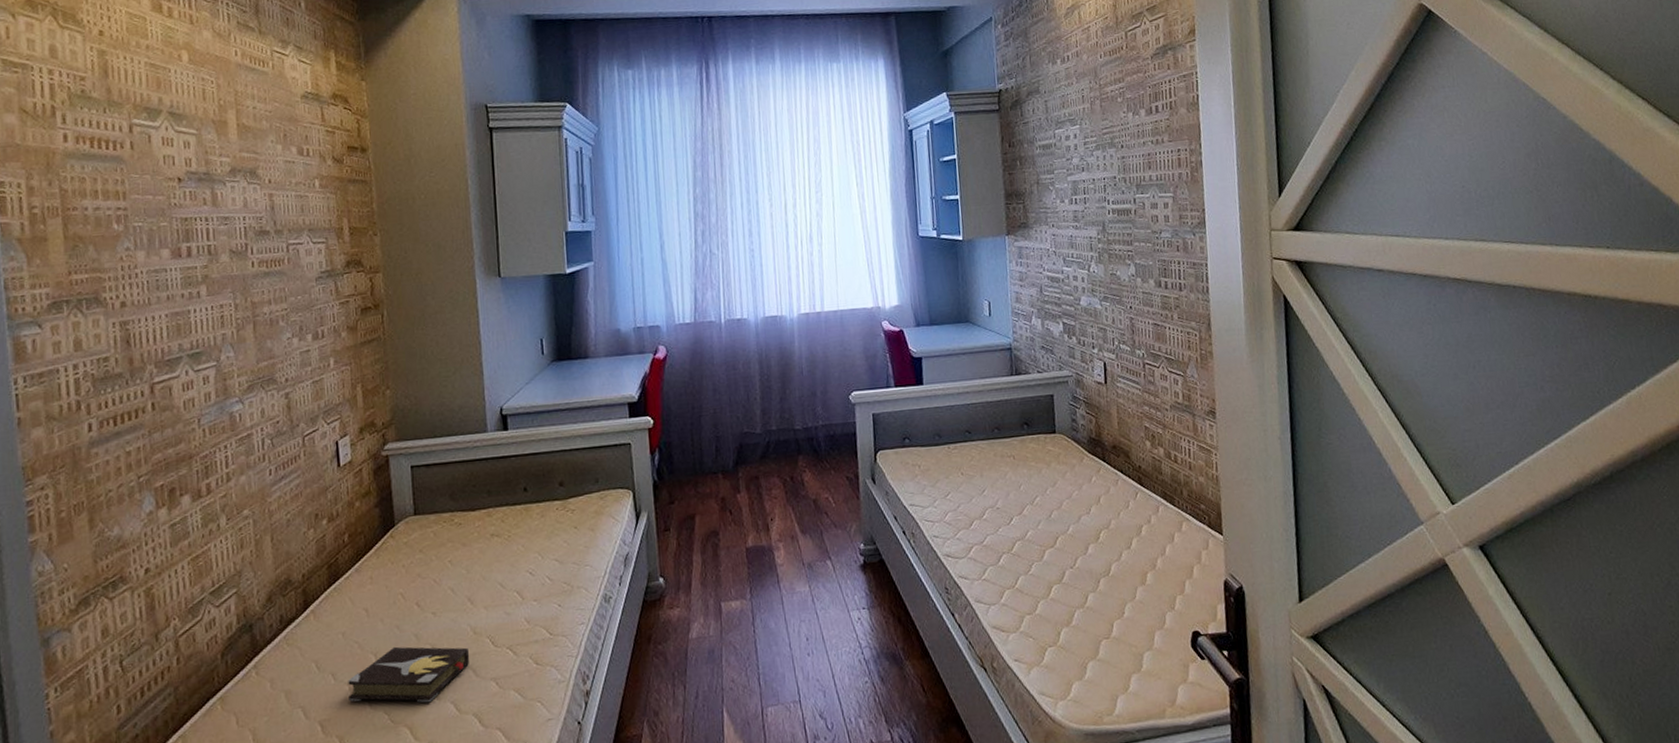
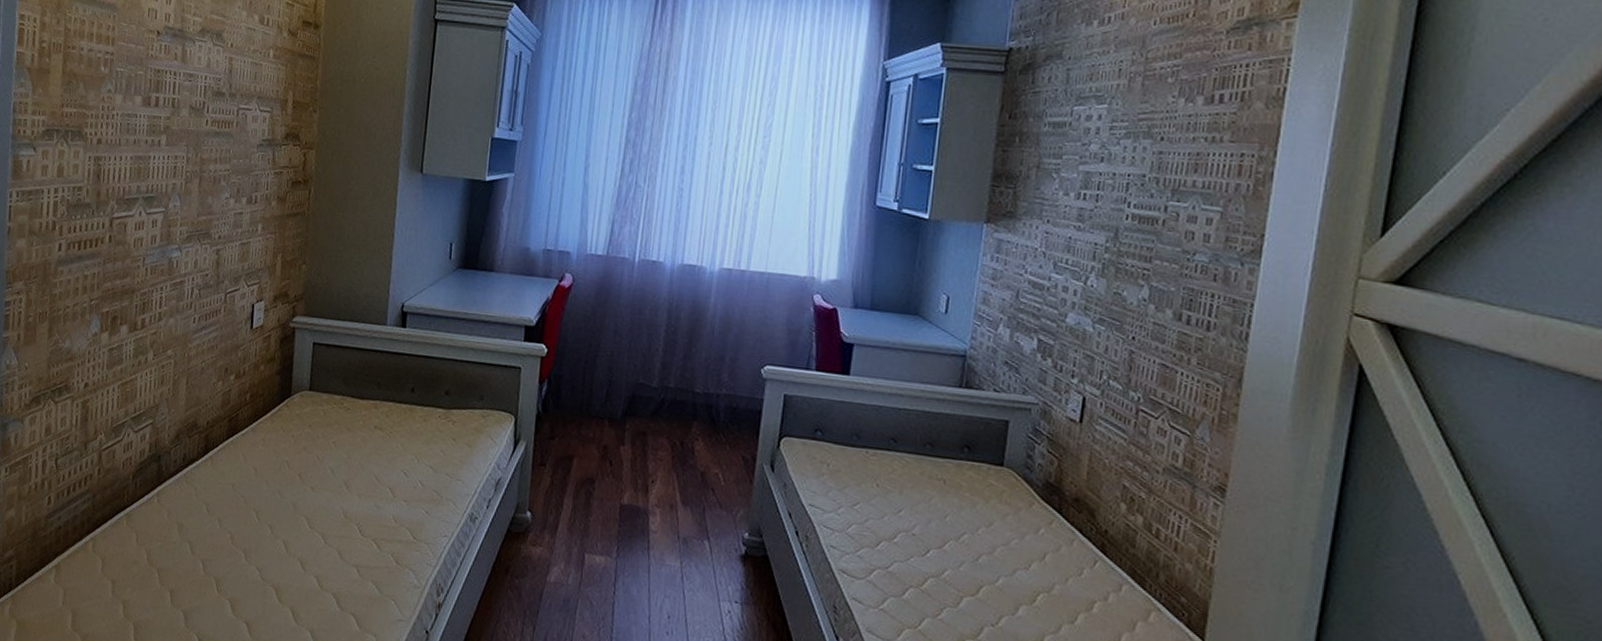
hardback book: present [348,646,470,703] -> none [229,509,338,571]

